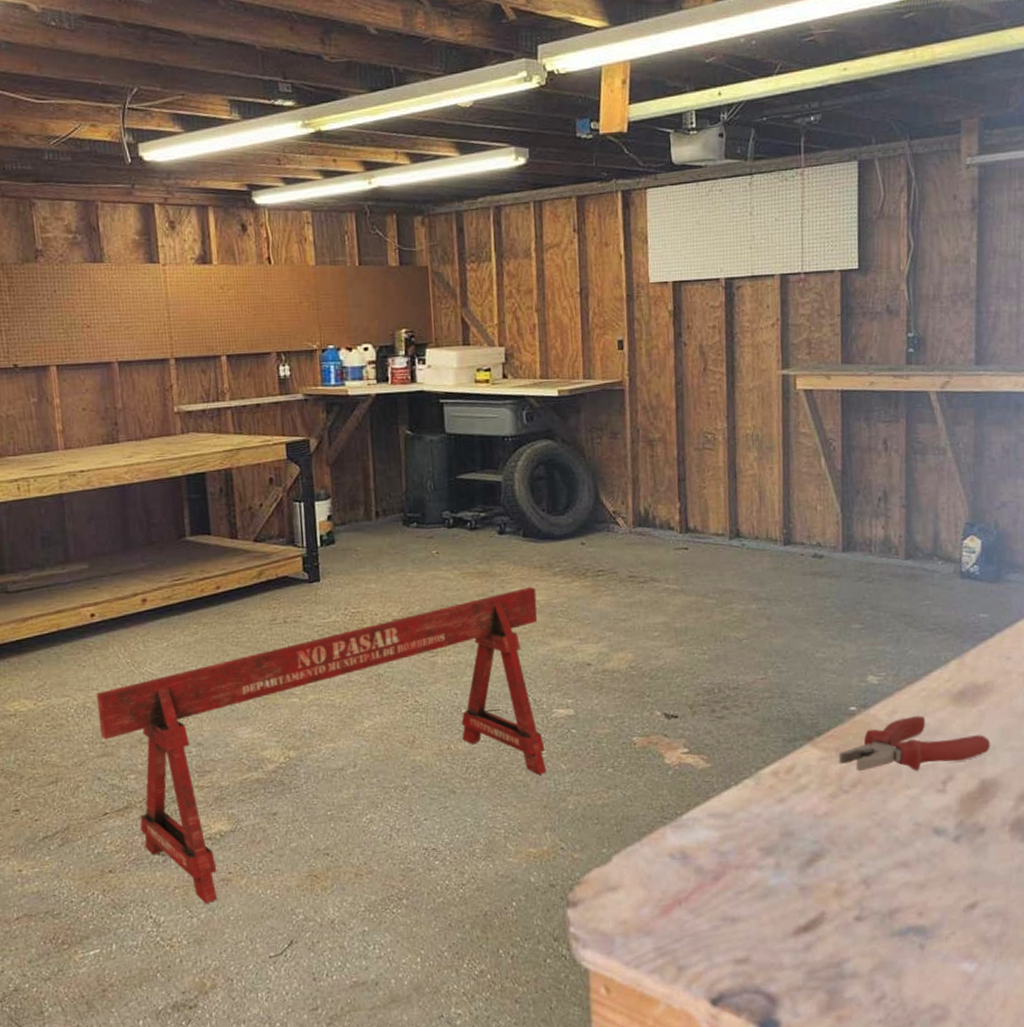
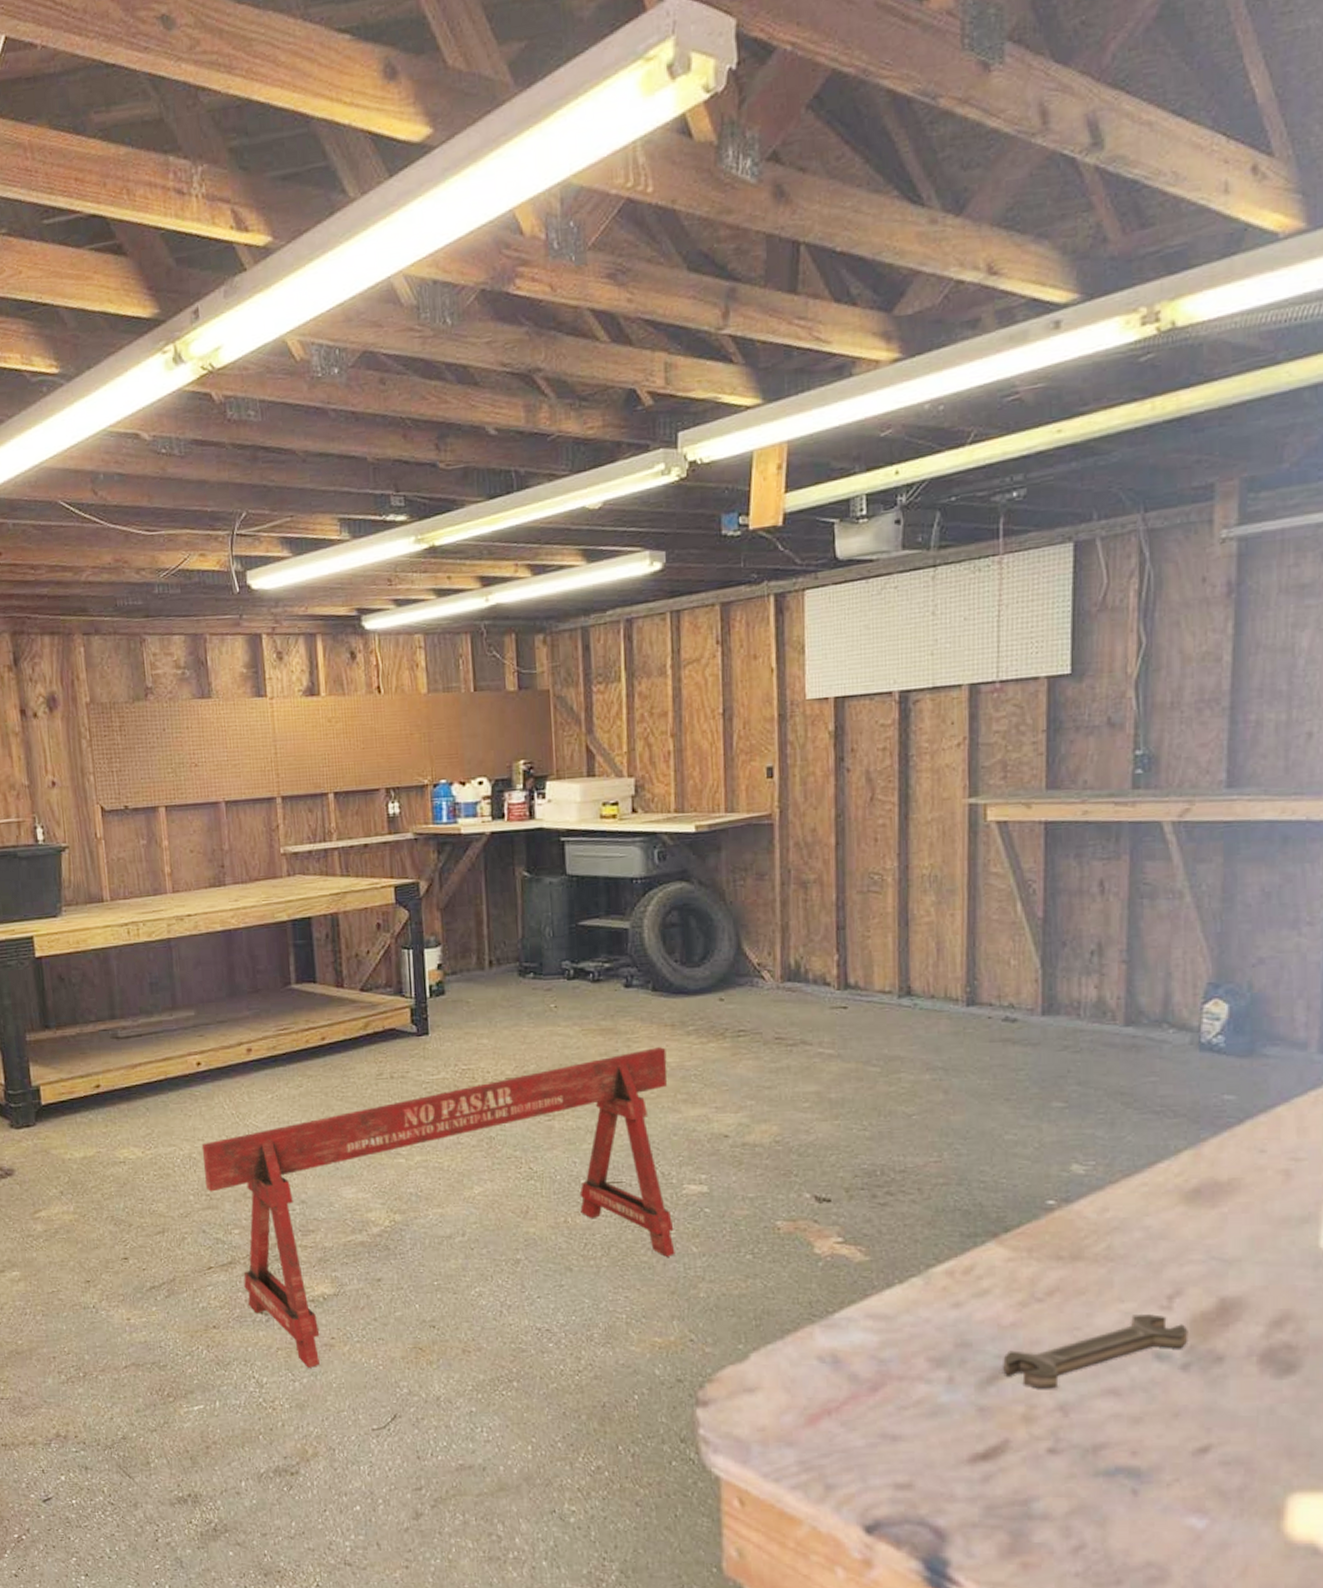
wrench: none [818,797,959,866] -> present [1003,1313,1188,1388]
pliers: present [838,715,991,771] -> none [1030,1215,1235,1281]

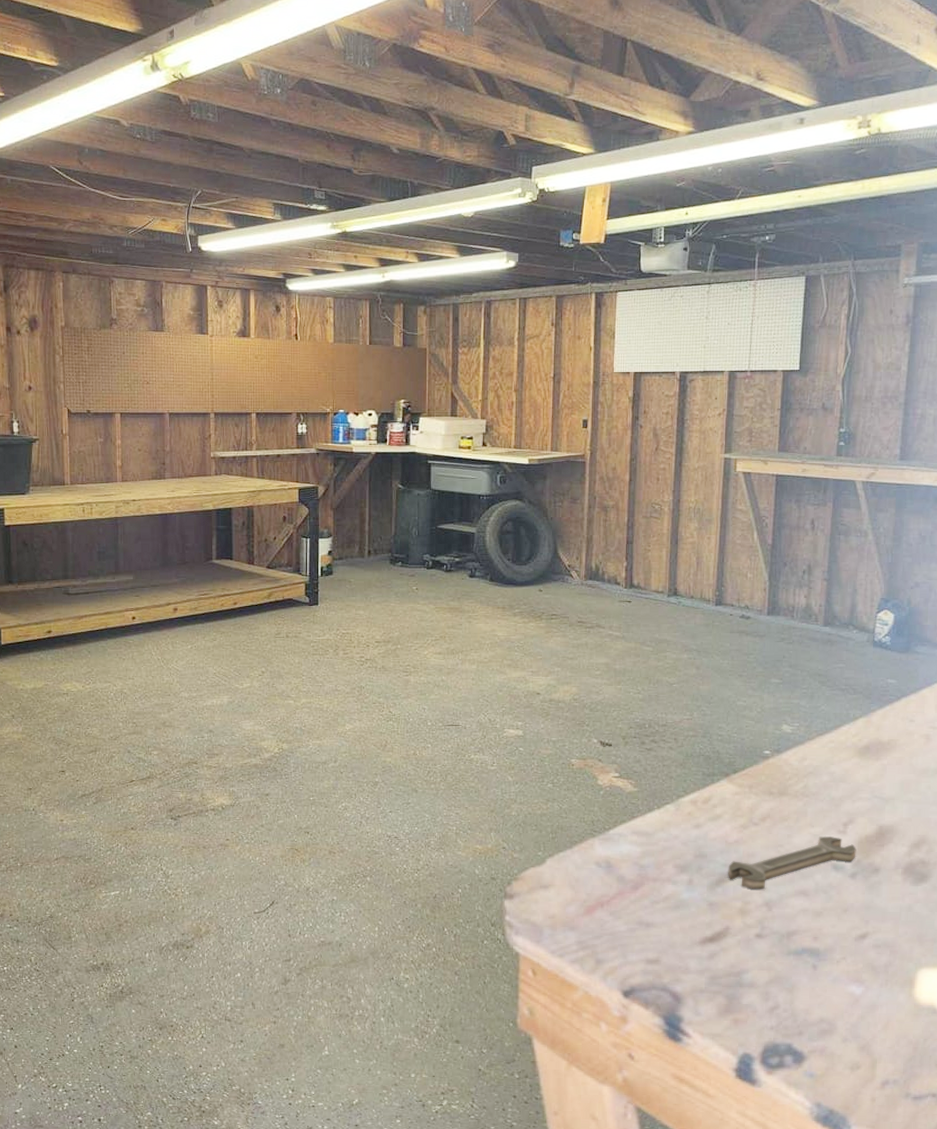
sawhorse: present [201,1047,675,1368] -> none [131,624,498,863]

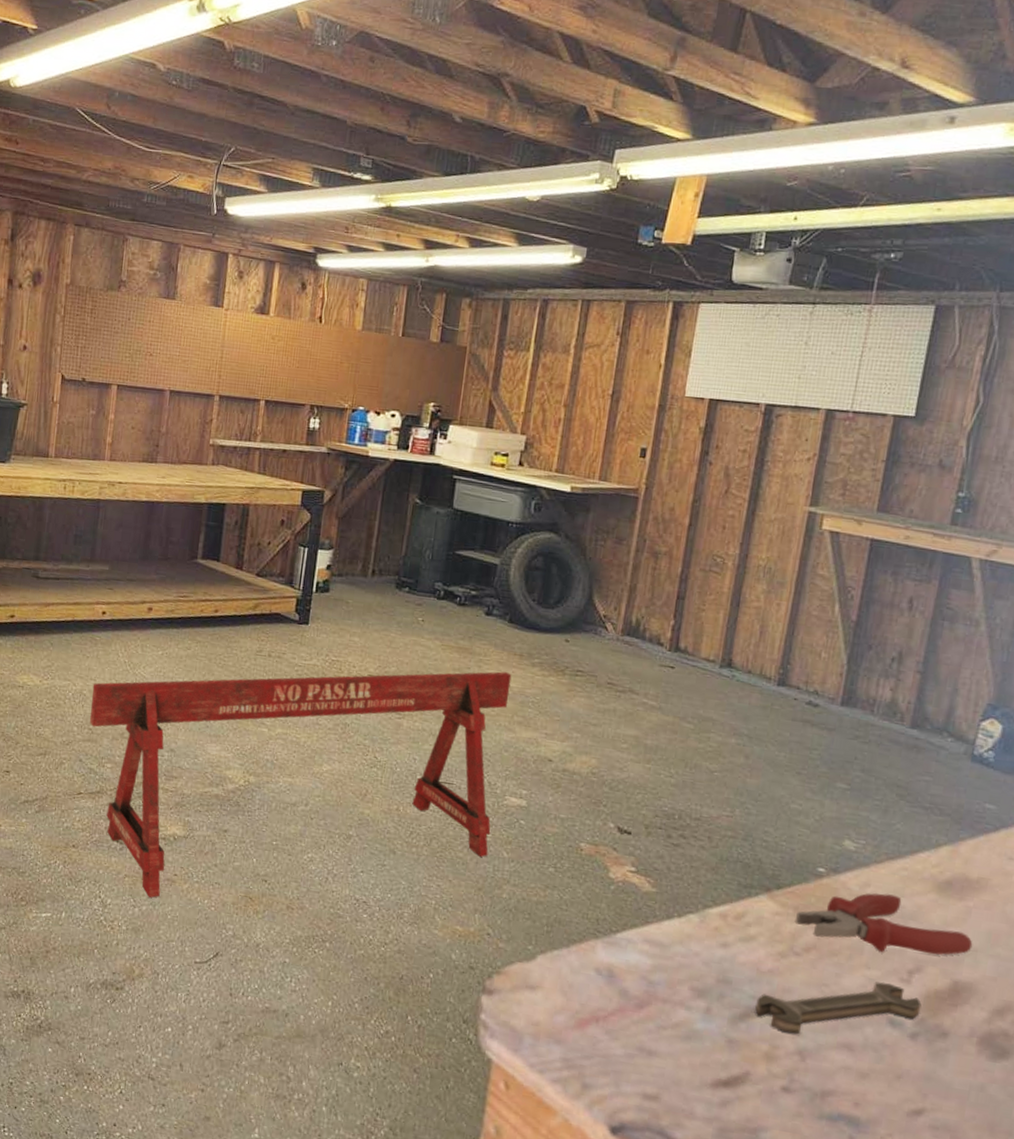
sawhorse: none [131,624,498,863] -> present [90,671,512,898]
pliers: none [751,764,890,812] -> present [794,893,973,955]

